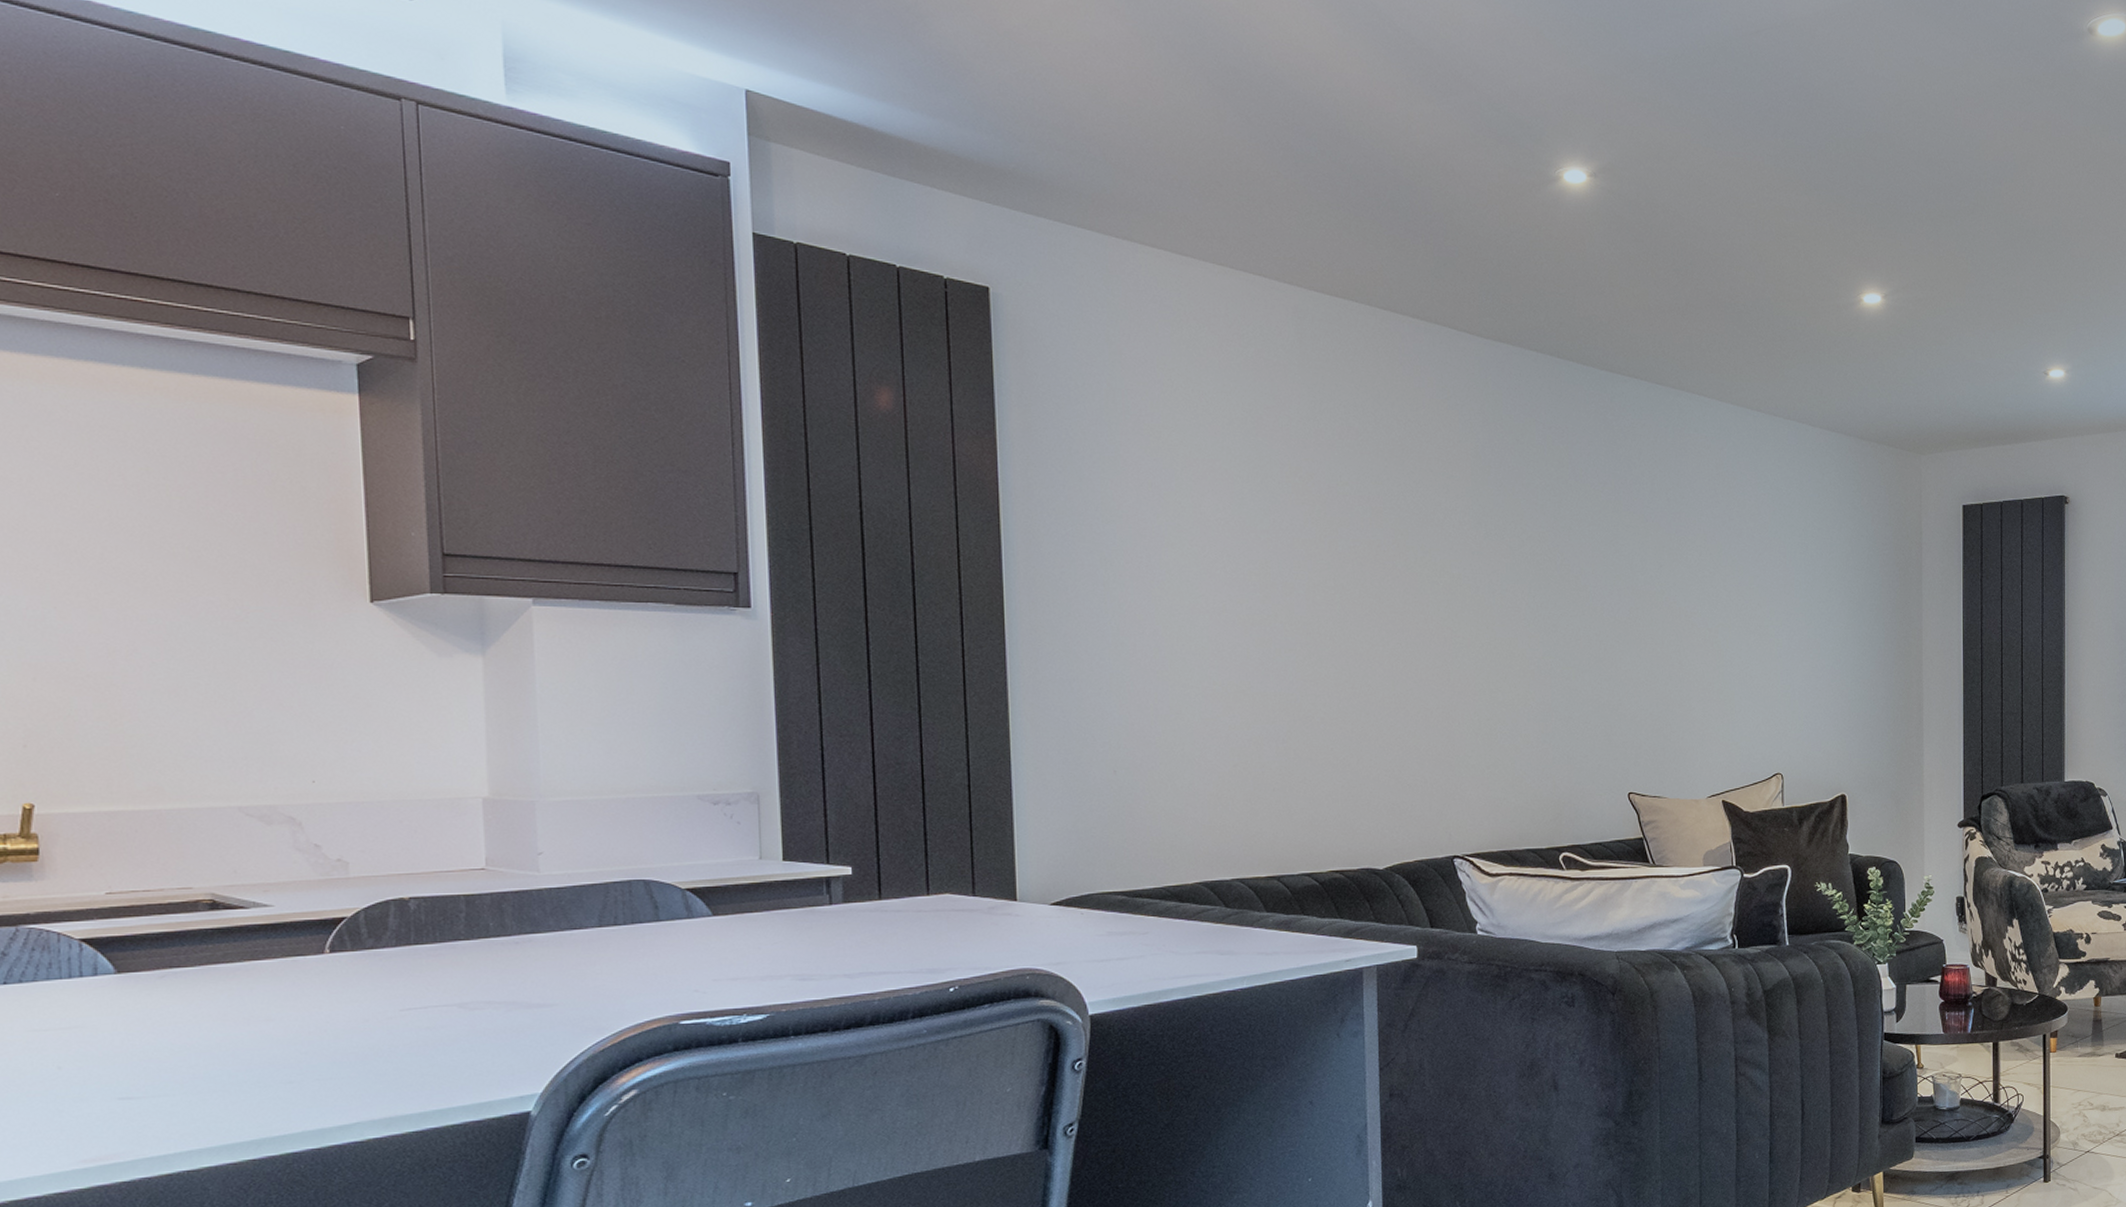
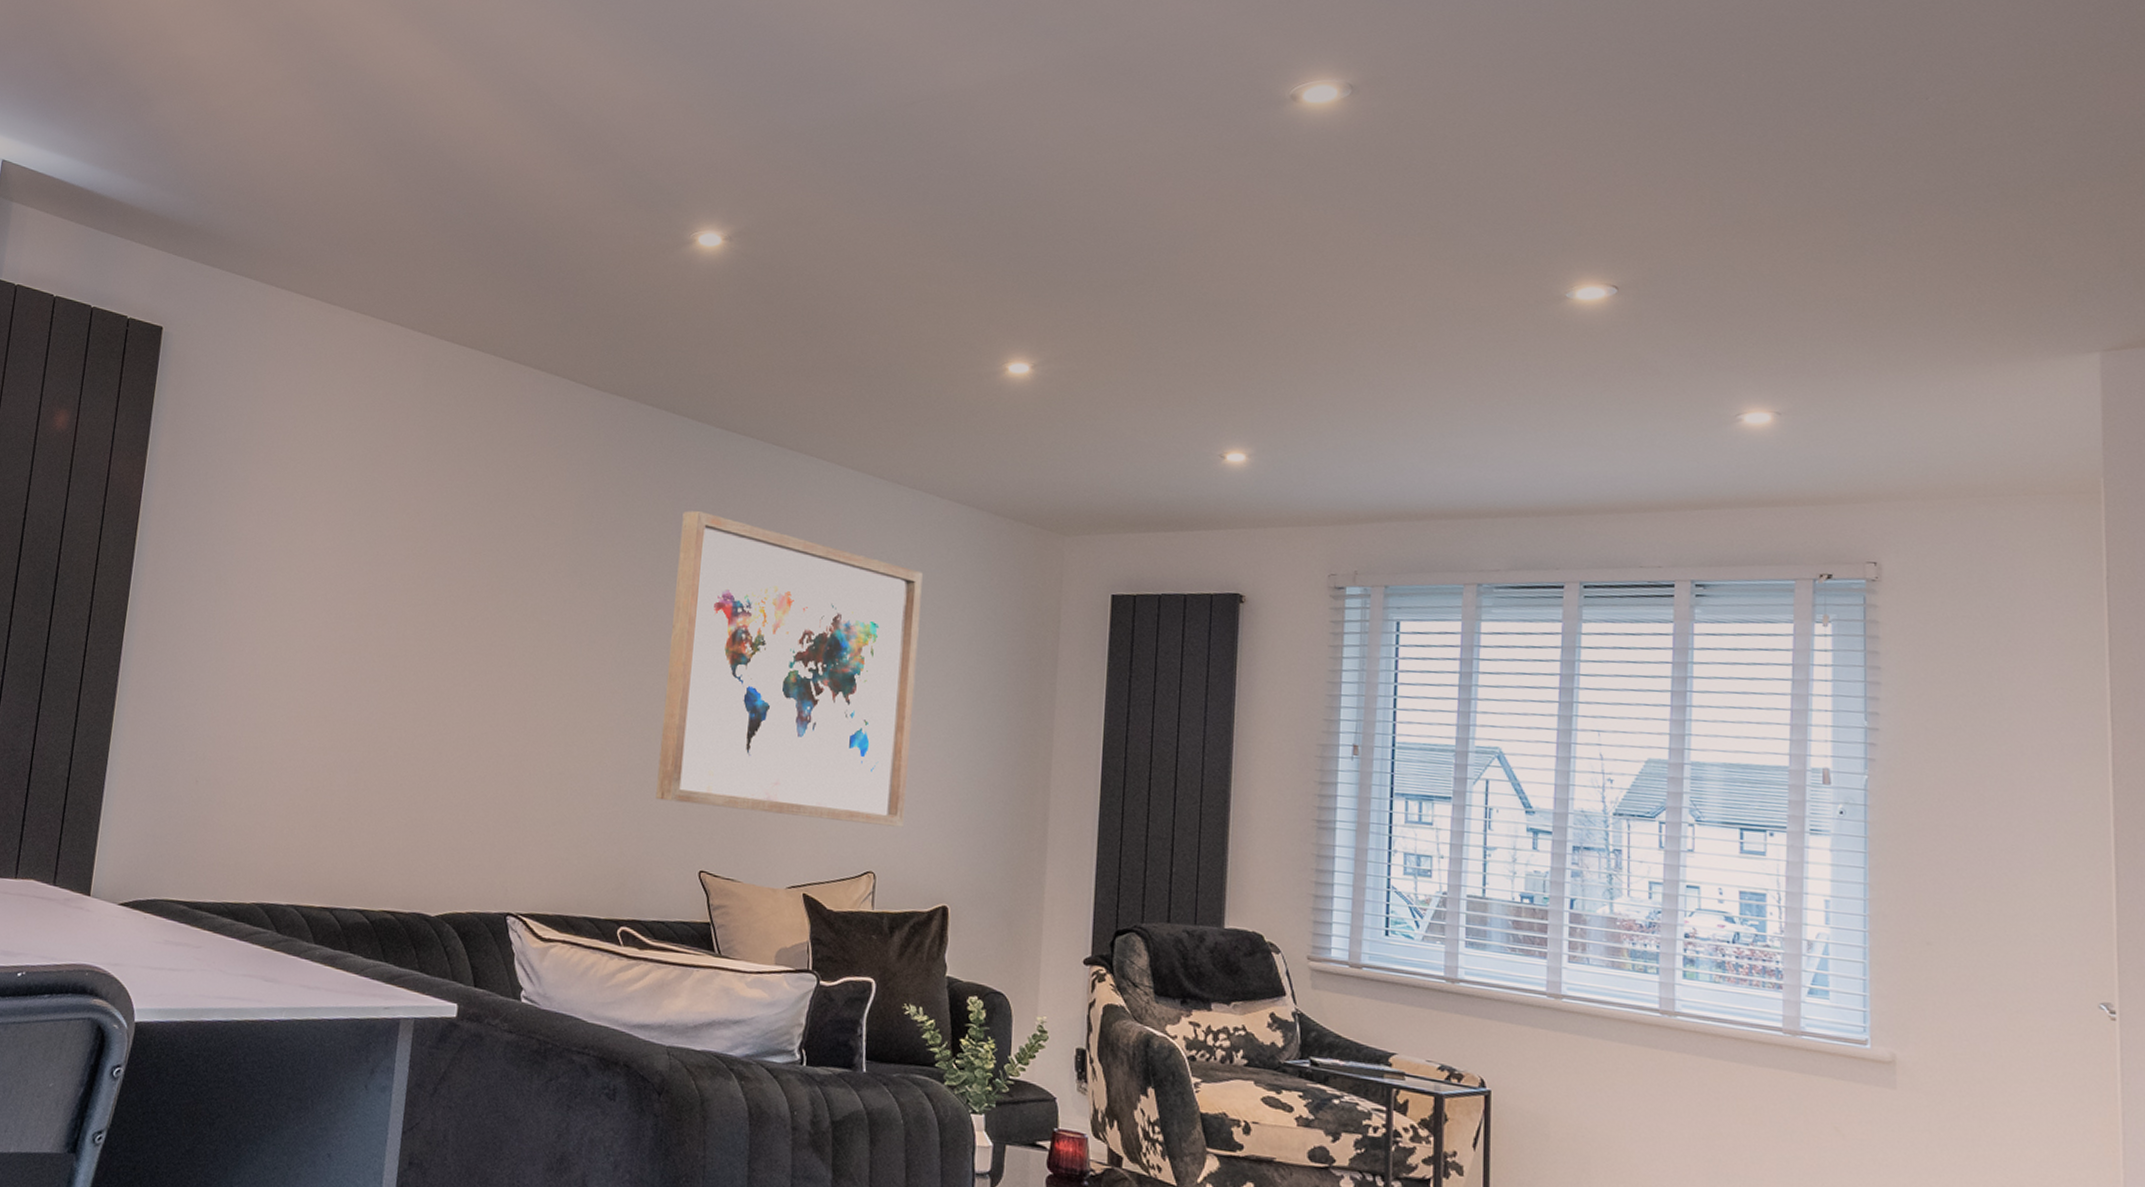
wall art: none [1578,453,1804,733] -> present [655,510,923,828]

